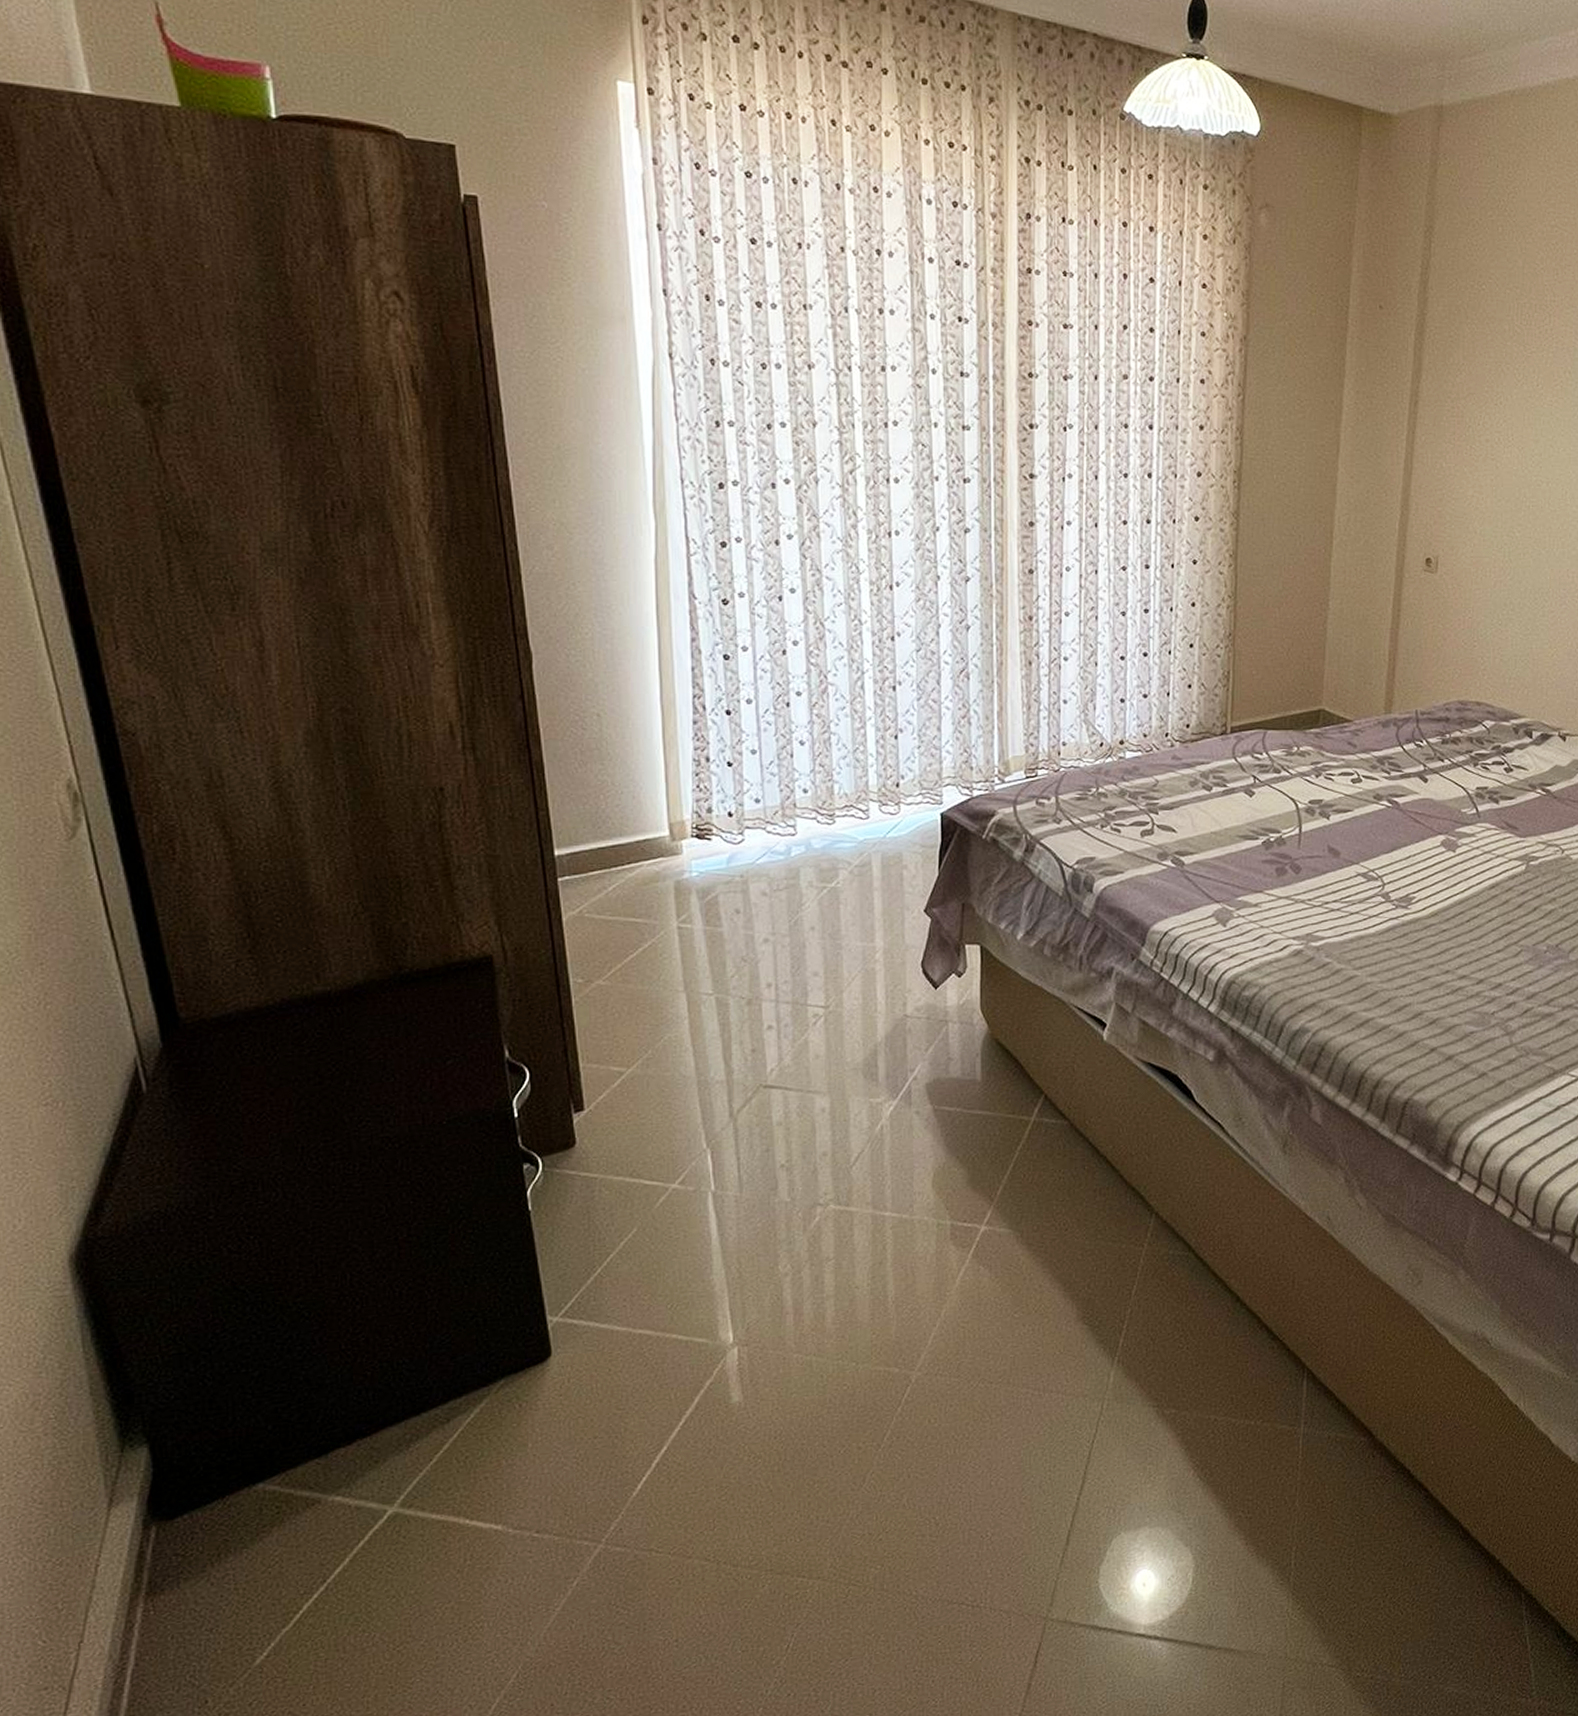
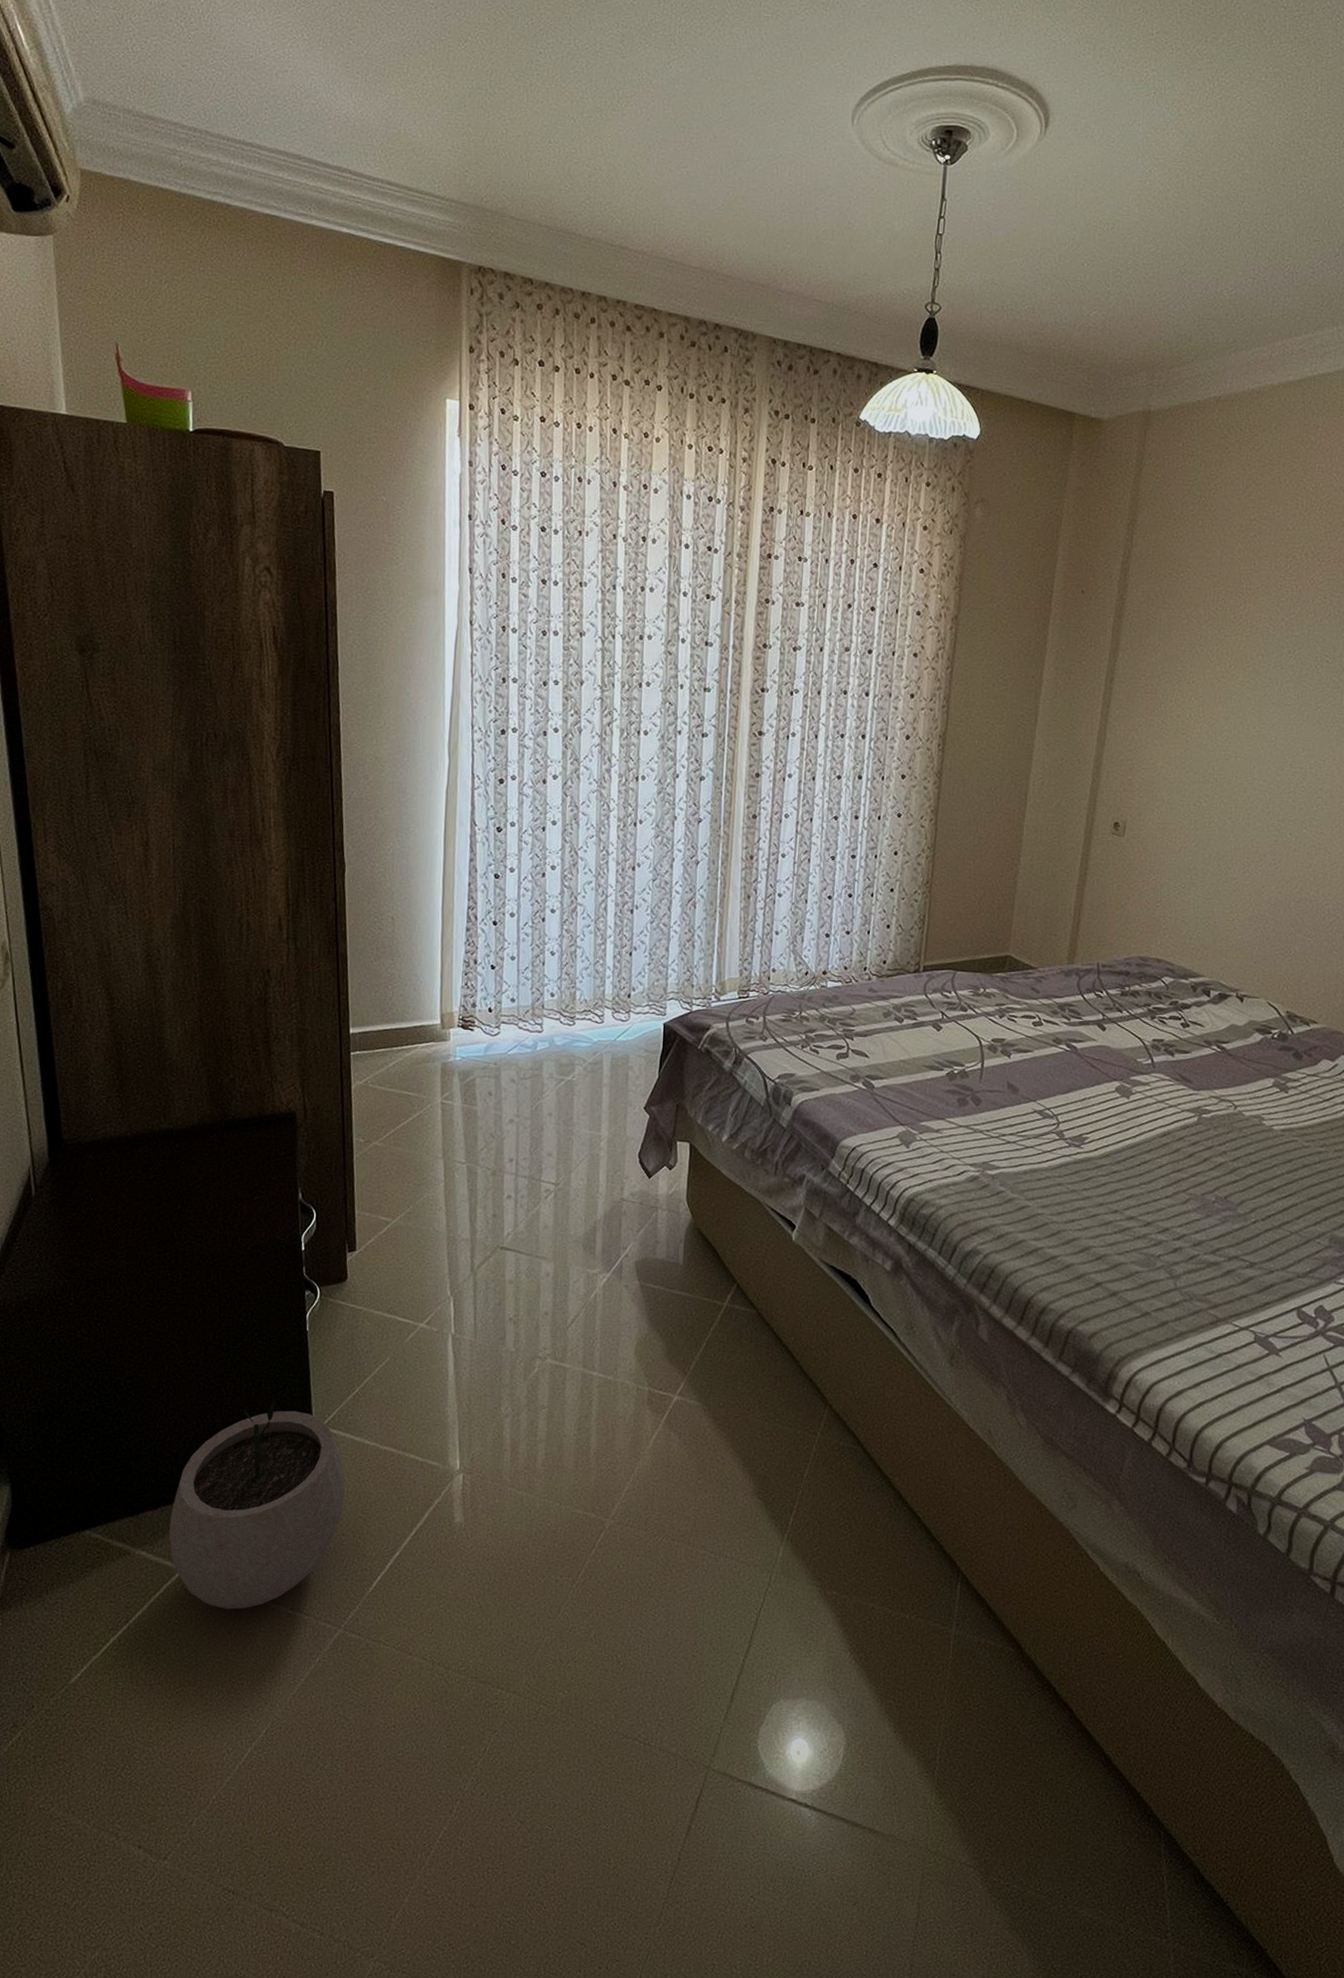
plant pot: none [370,1295,593,1546] -> present [169,1399,345,1610]

